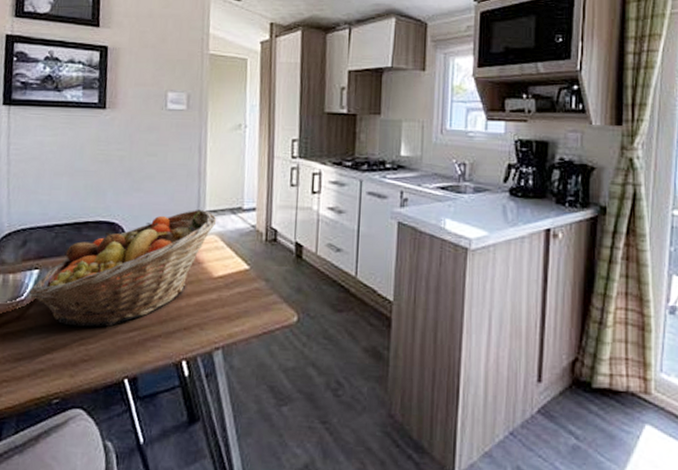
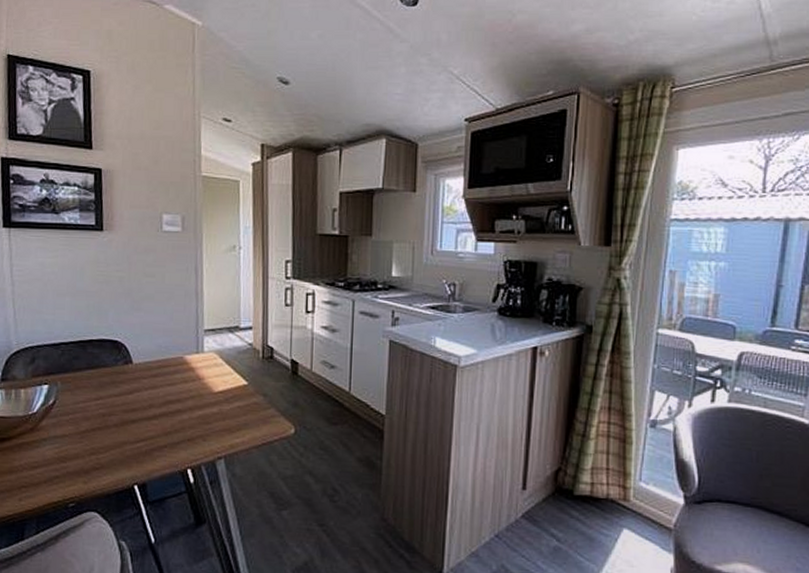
fruit basket: present [29,209,217,327] -> none [41,328,215,438]

